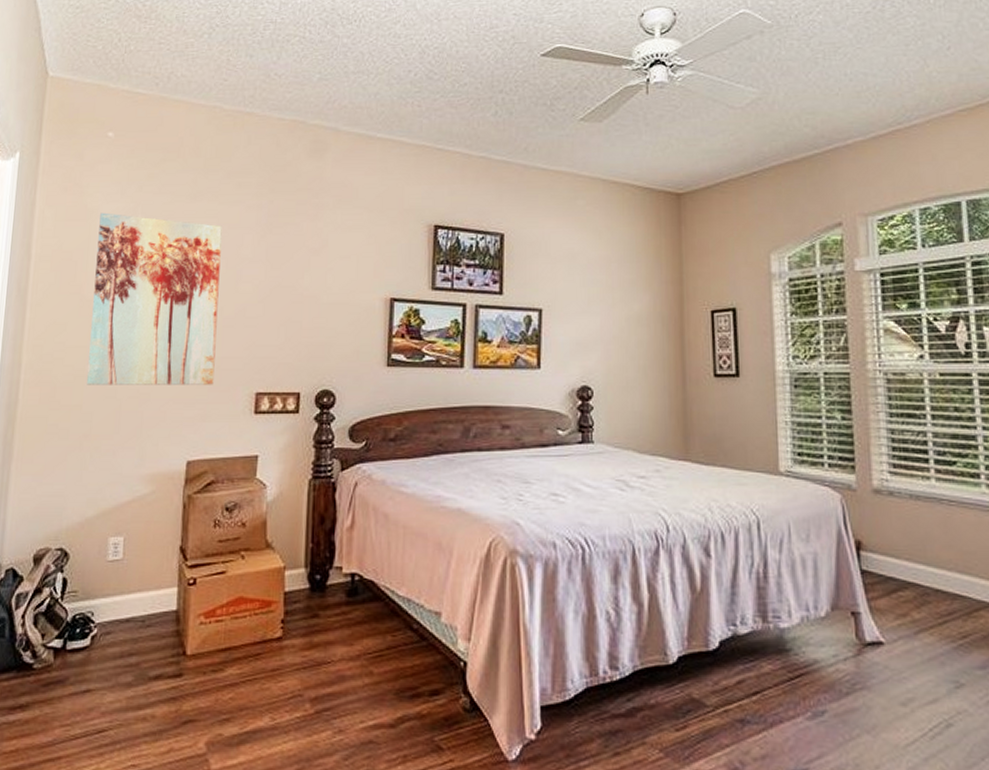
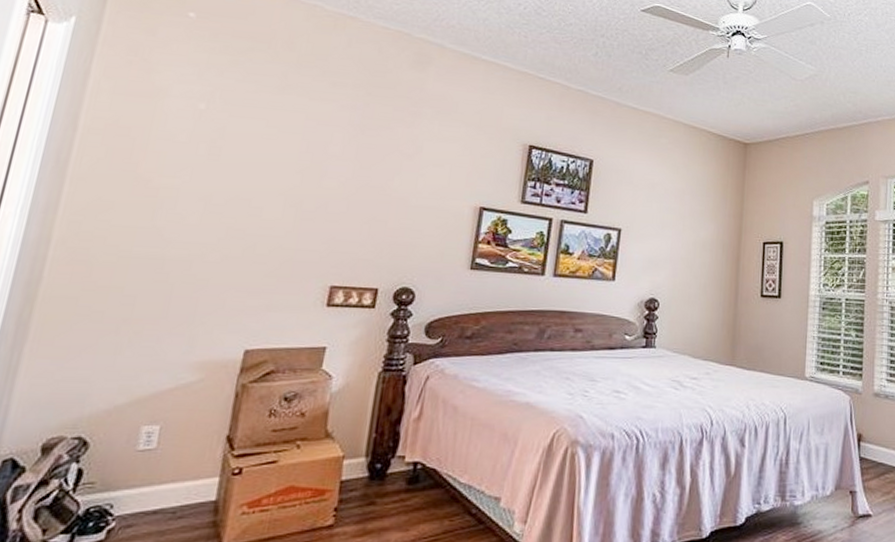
wall art: present [87,212,222,385] -> none [133,92,311,276]

